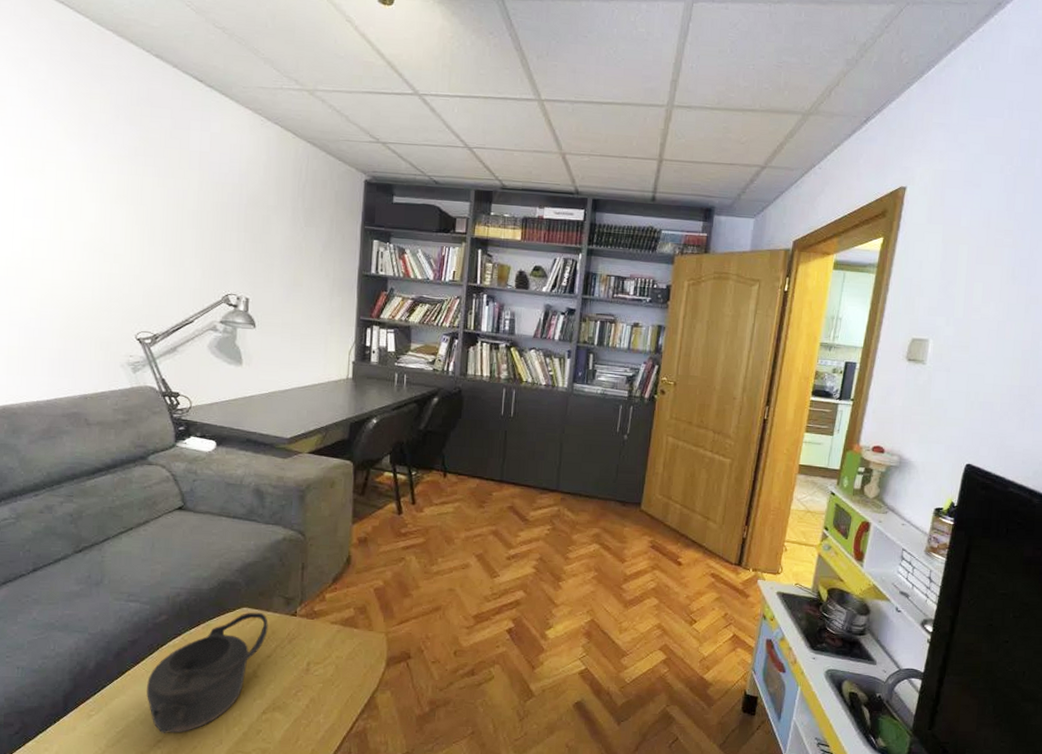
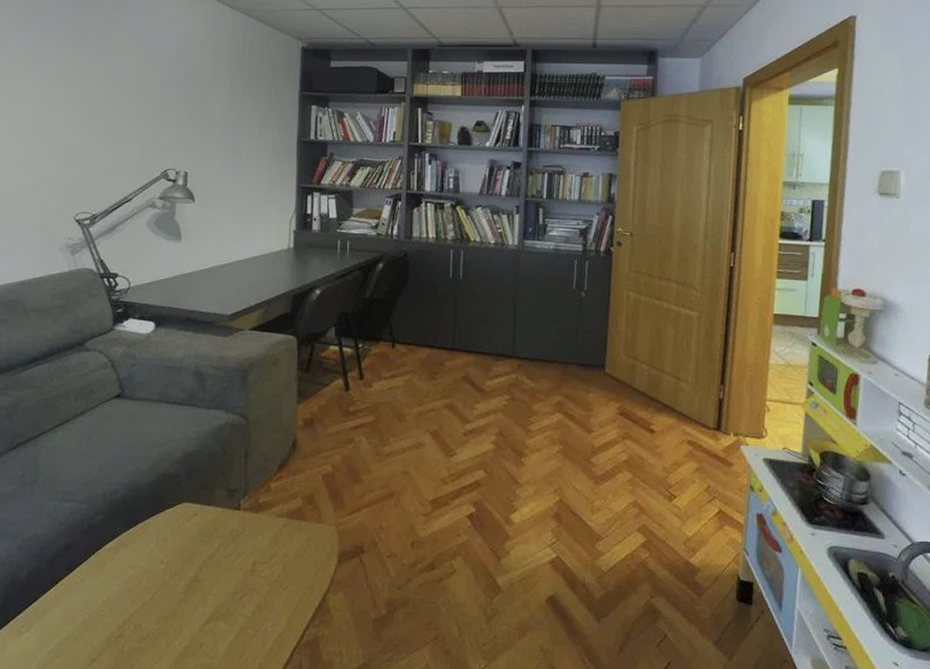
teapot: present [147,613,268,734] -> none [81,508,210,652]

